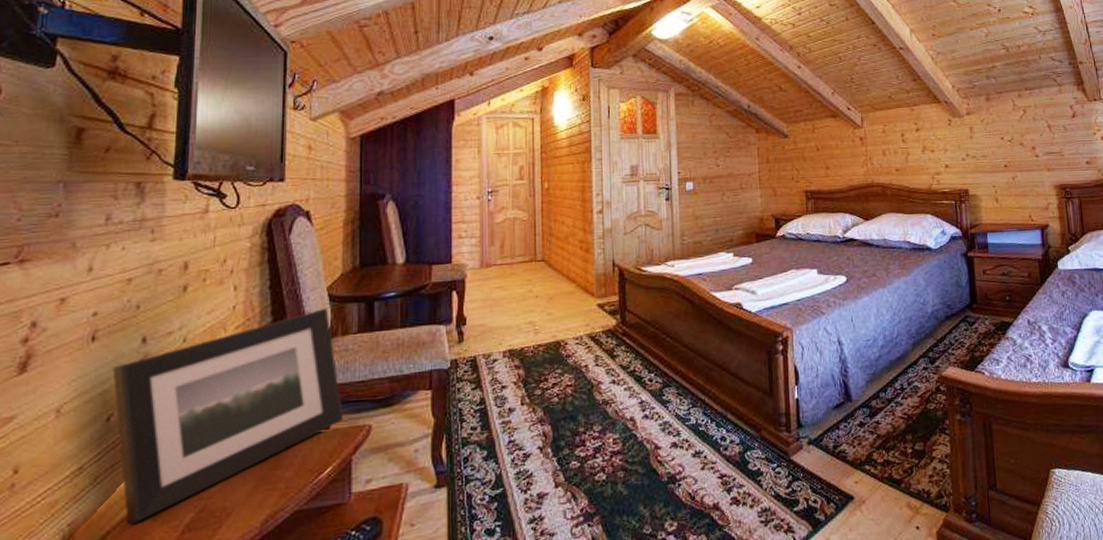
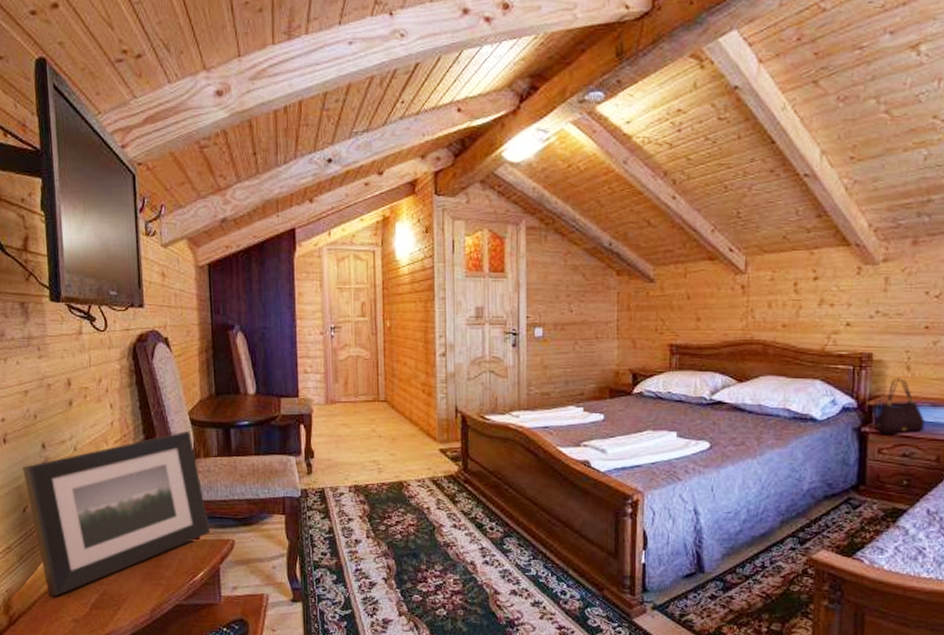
handbag: none [978,209,1016,258] -> present [876,378,925,436]

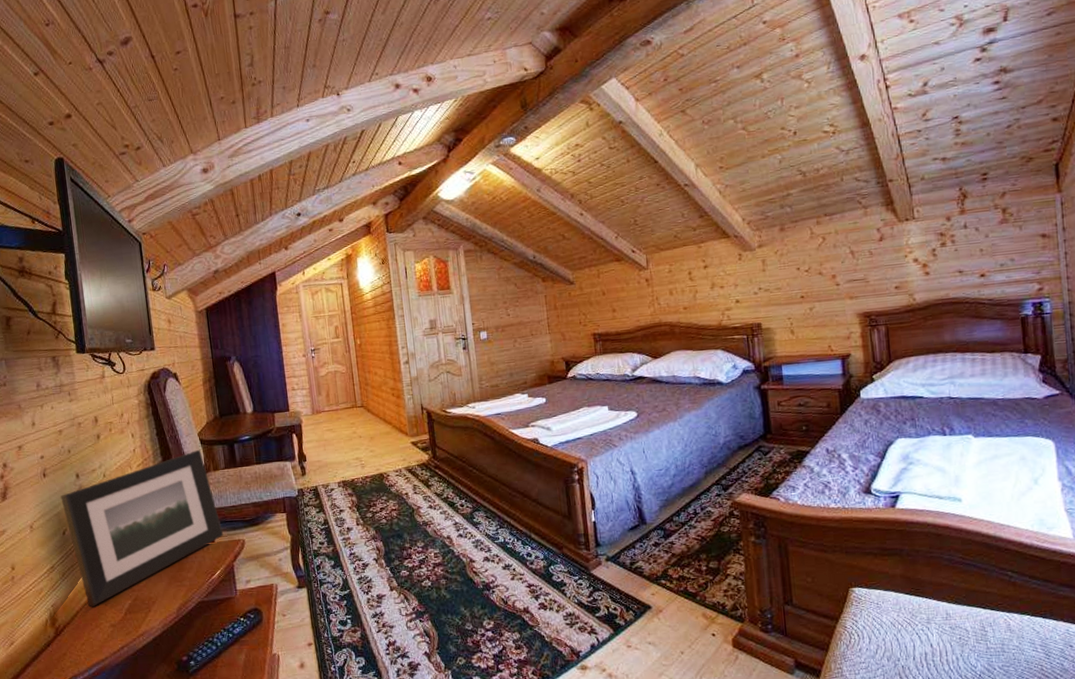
handbag: present [876,378,925,436] -> none [772,341,813,390]

